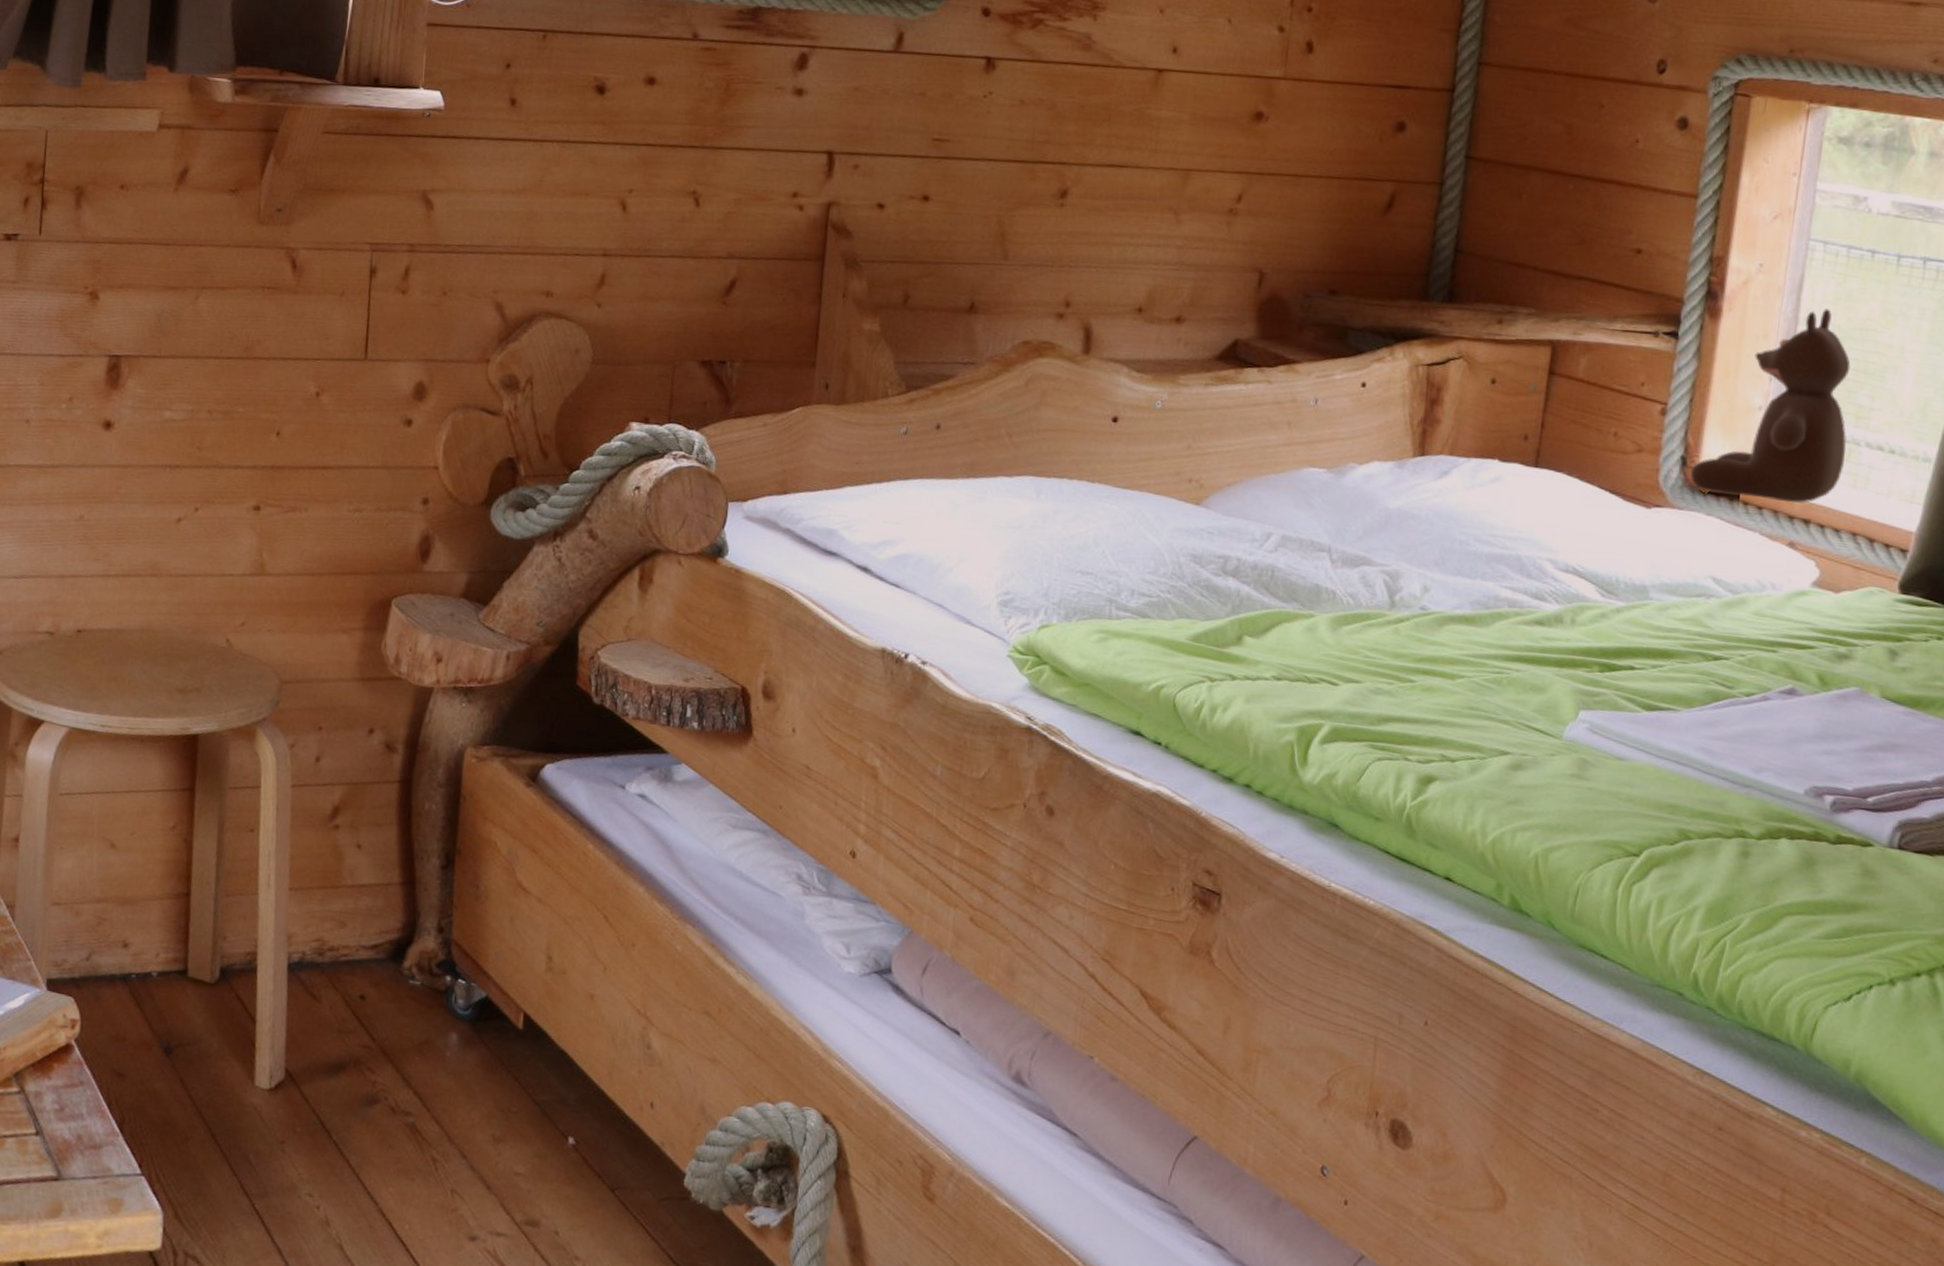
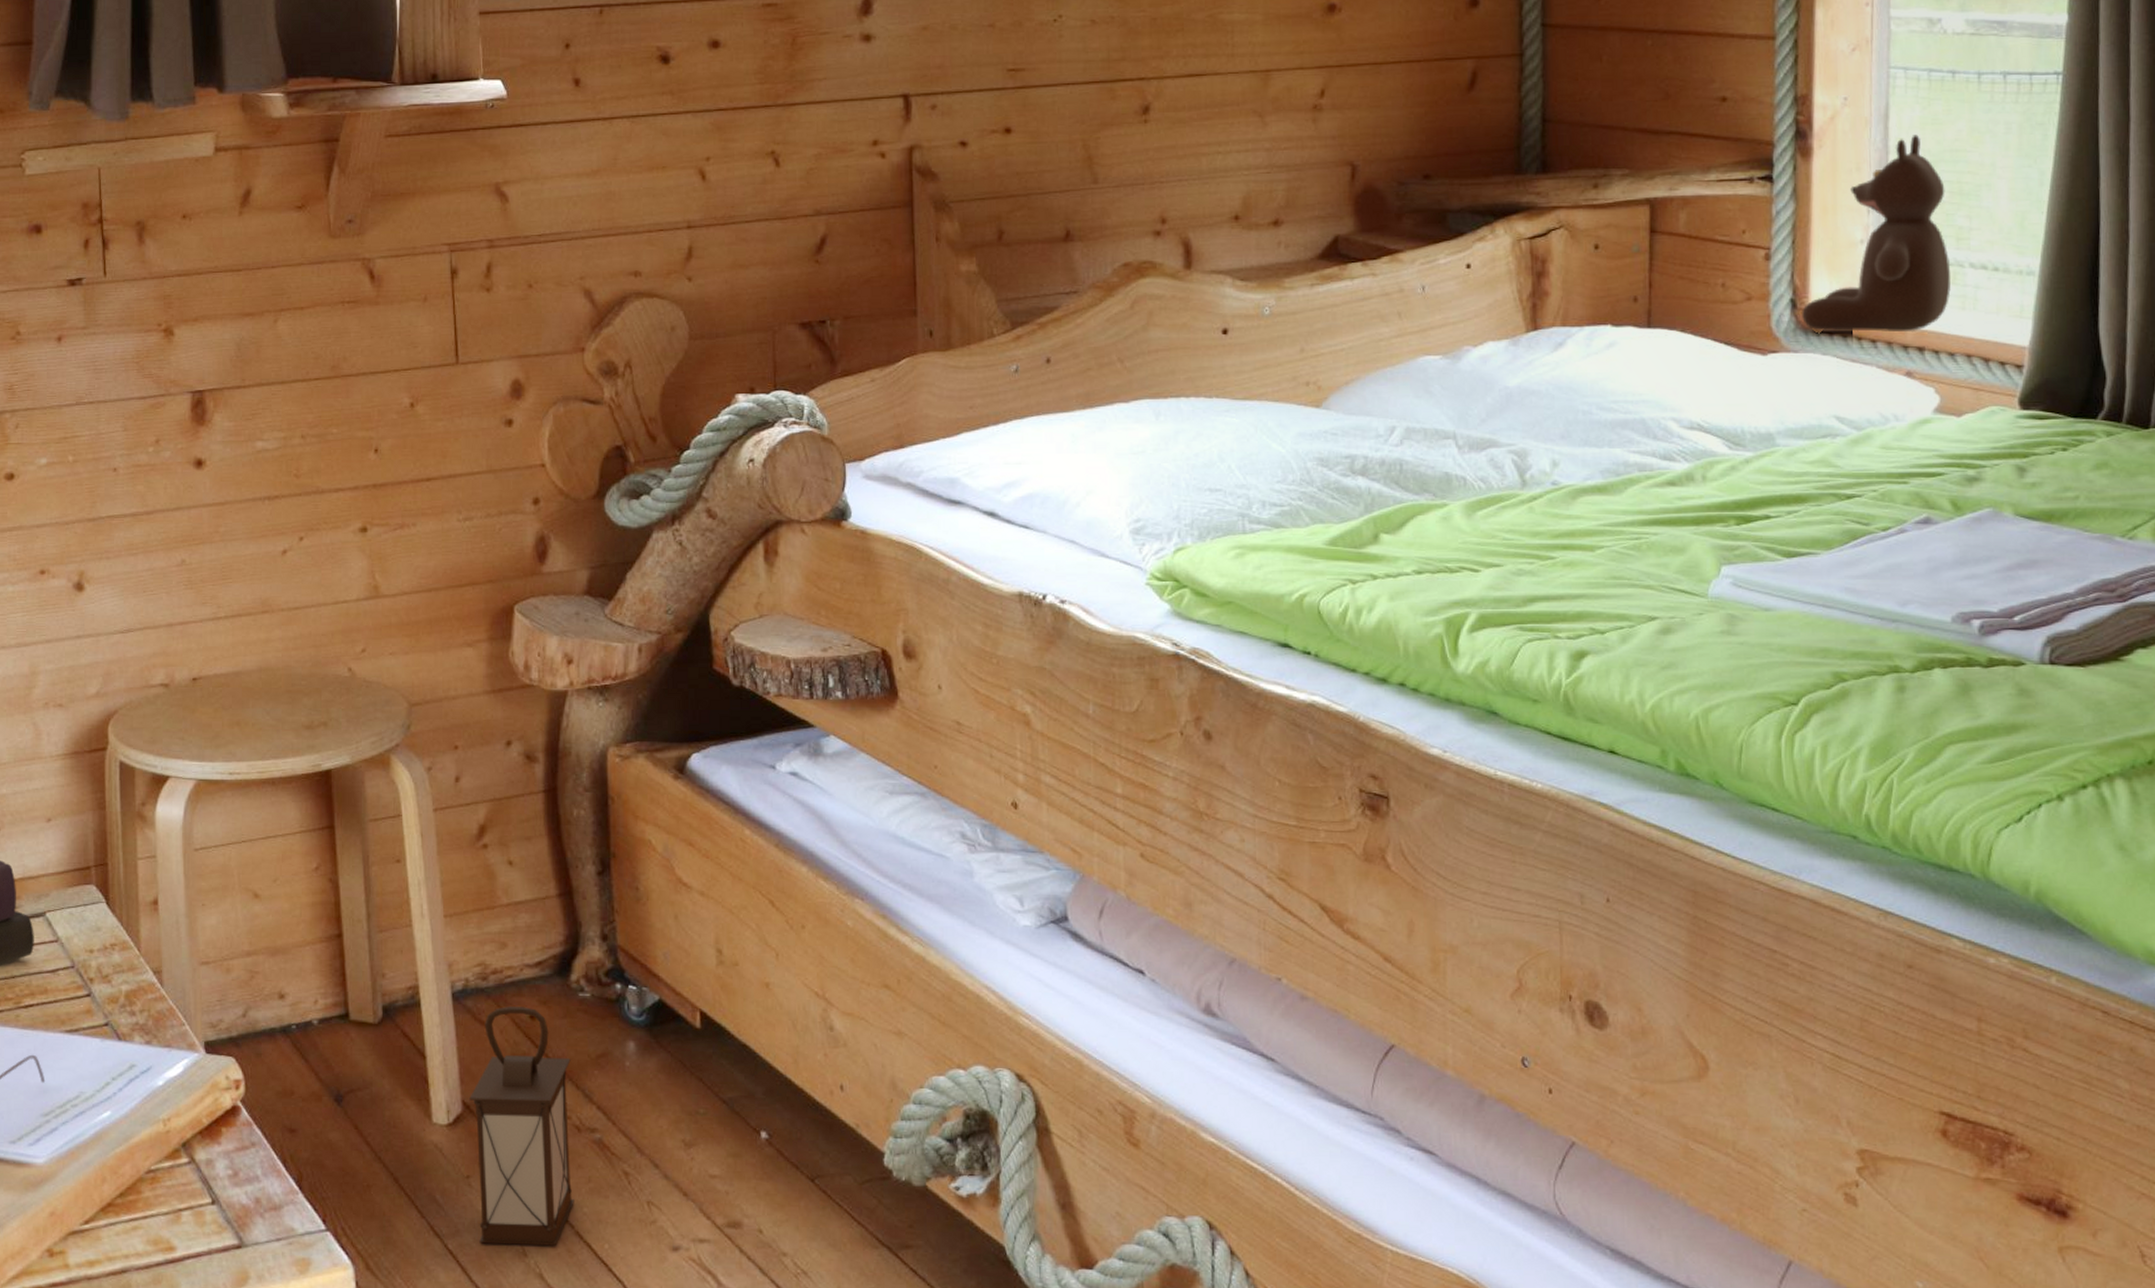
lantern: none [285,983,394,1220] -> present [469,1006,574,1246]

